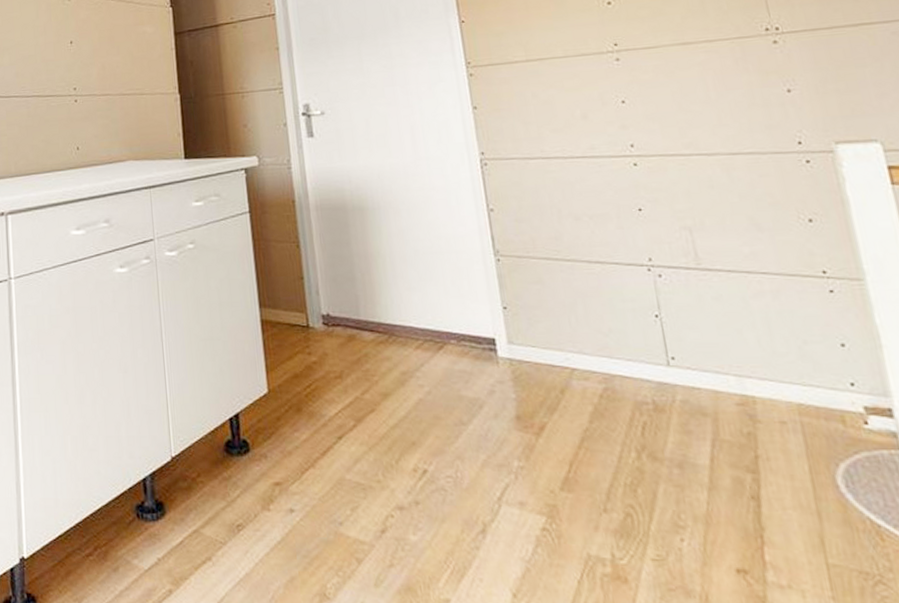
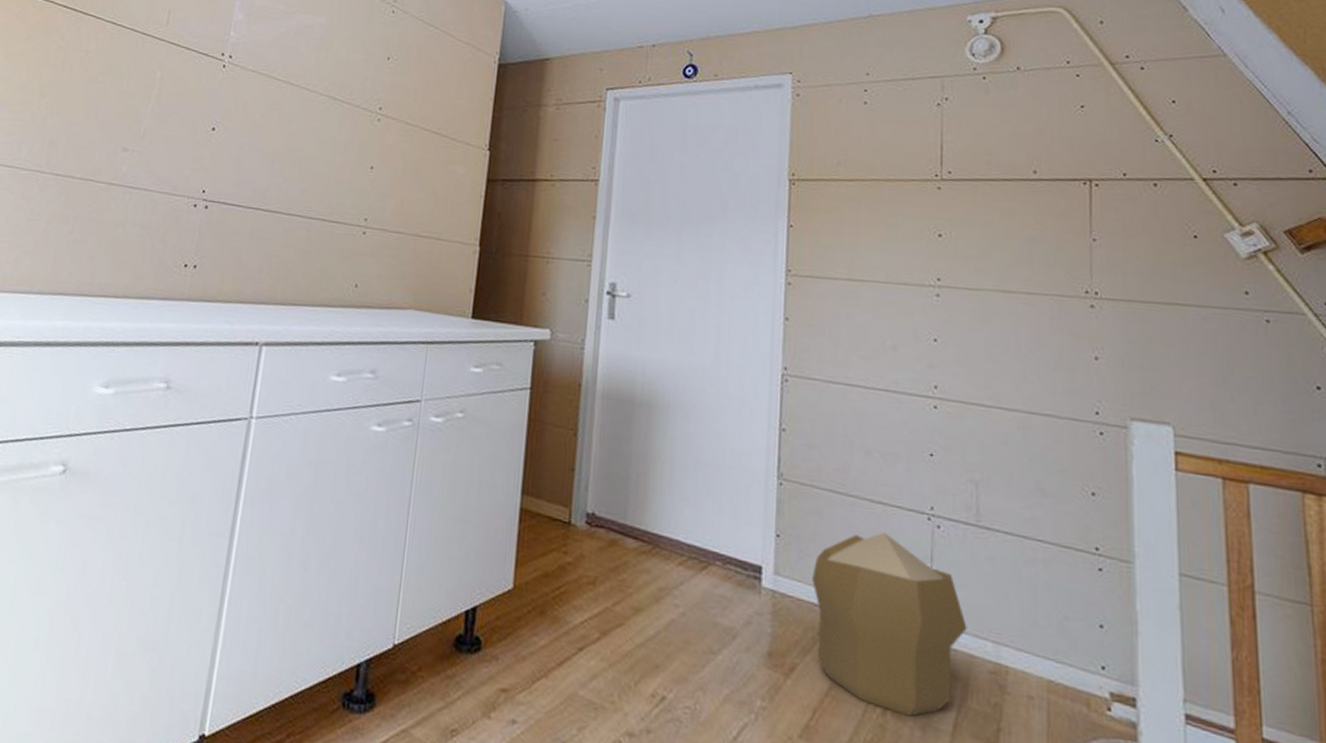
pouf: none [544,289,707,456] -> present [812,532,967,717]

